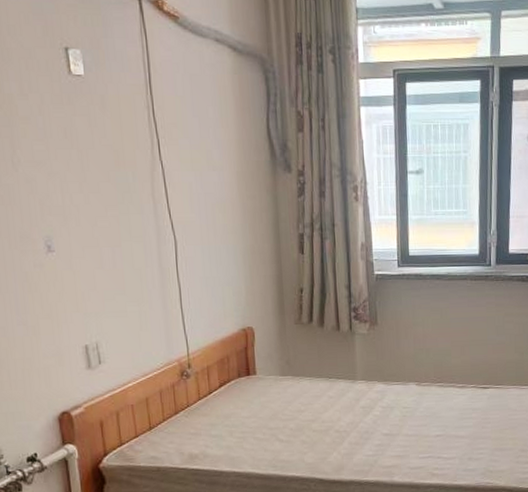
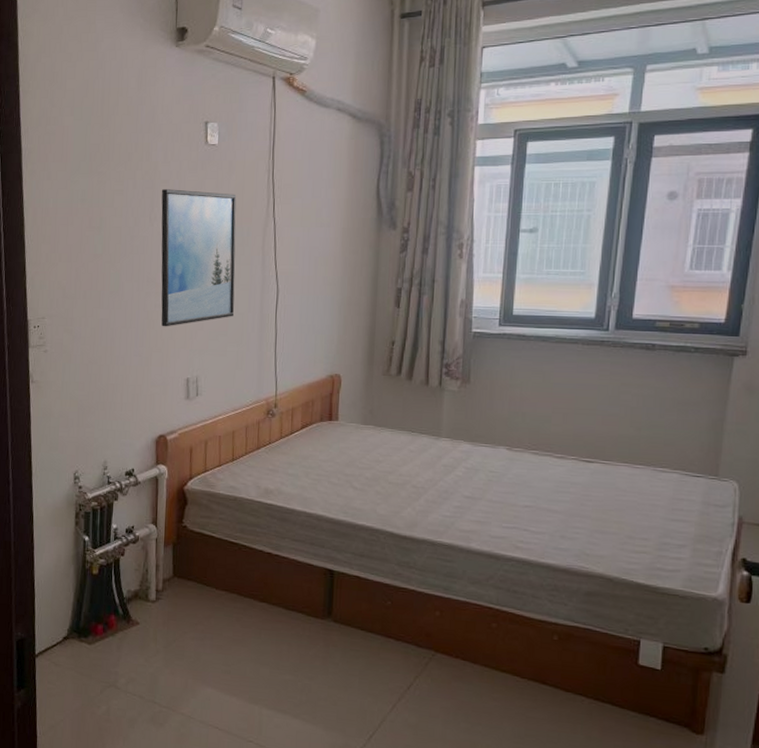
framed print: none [21,127,129,290] -> present [161,189,237,327]

